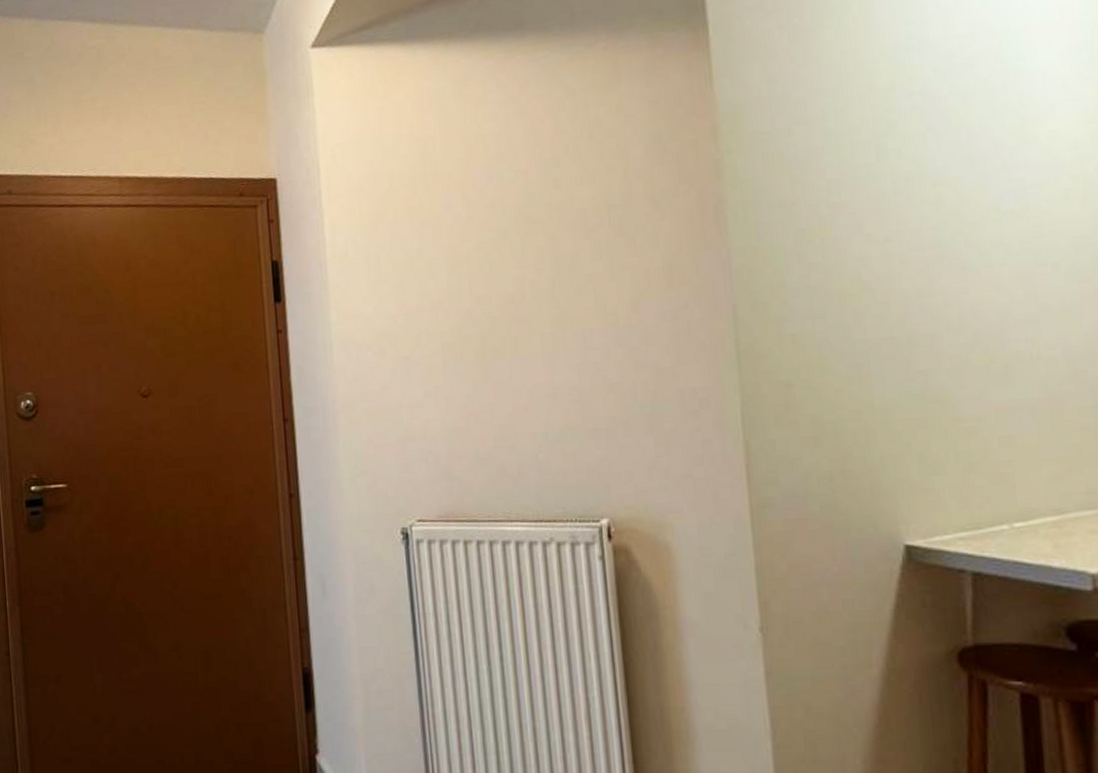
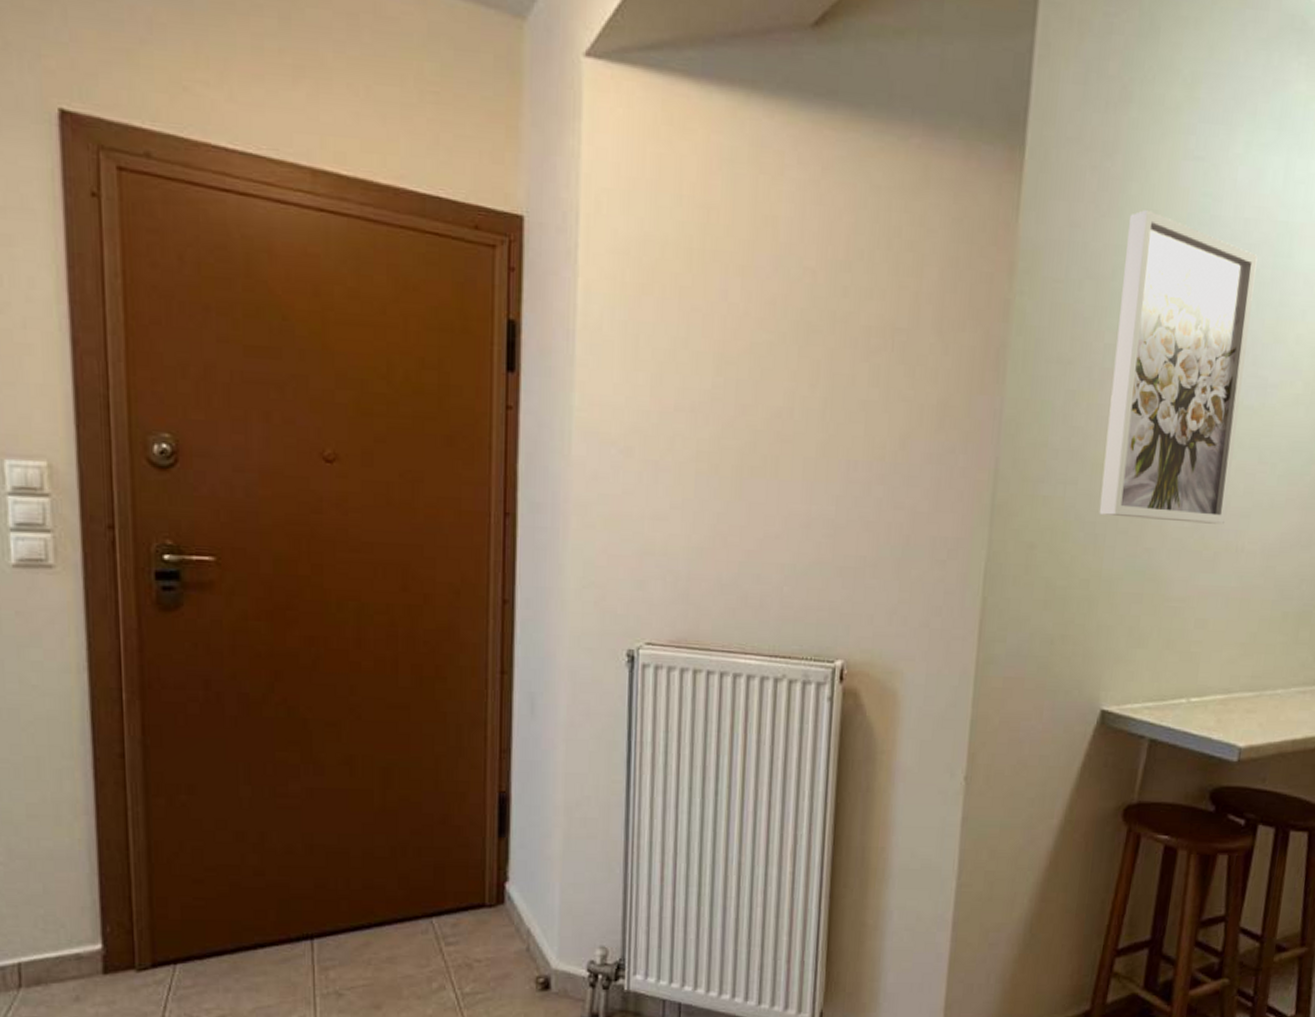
wall art: none [829,50,1010,344] -> present [1098,209,1258,525]

